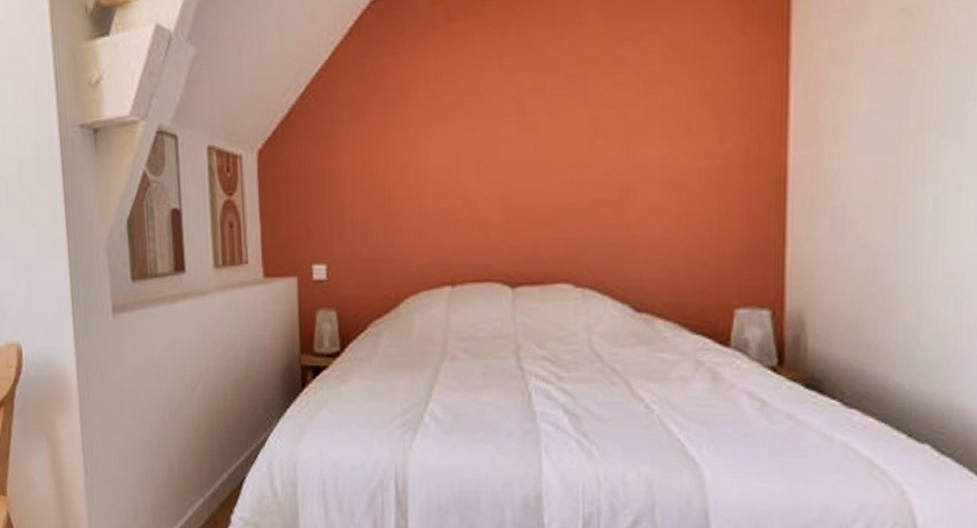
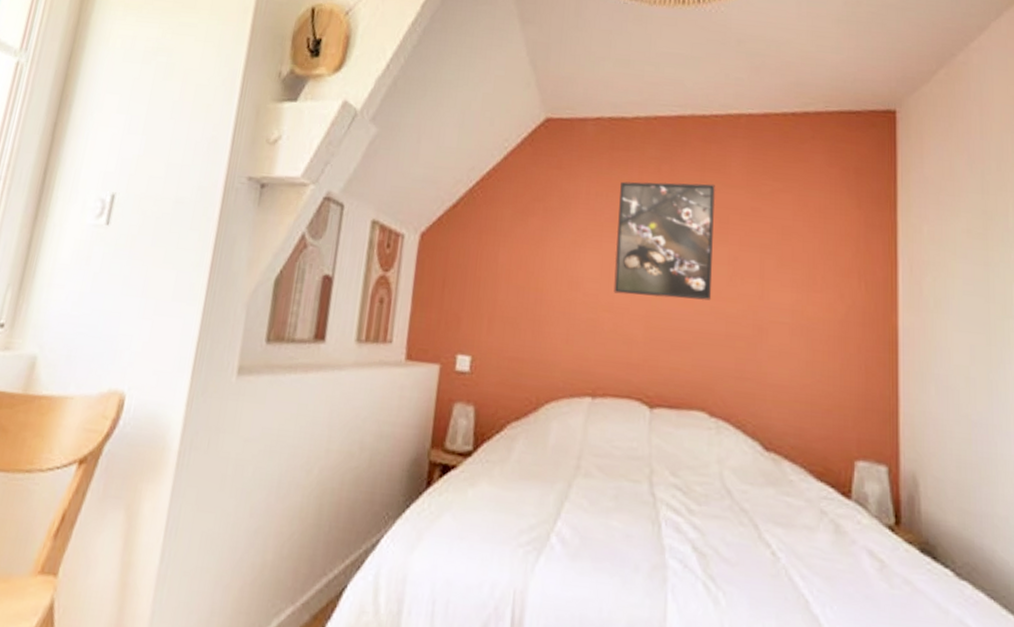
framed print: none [461,39,572,179] -> present [613,181,716,301]

